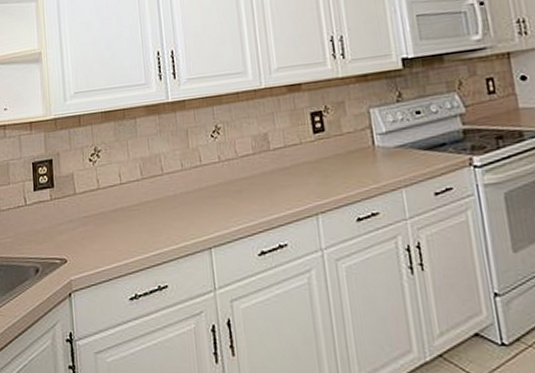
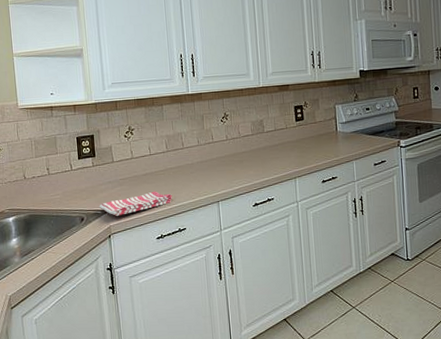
dish towel: none [57,233,149,267] -> present [99,191,172,216]

